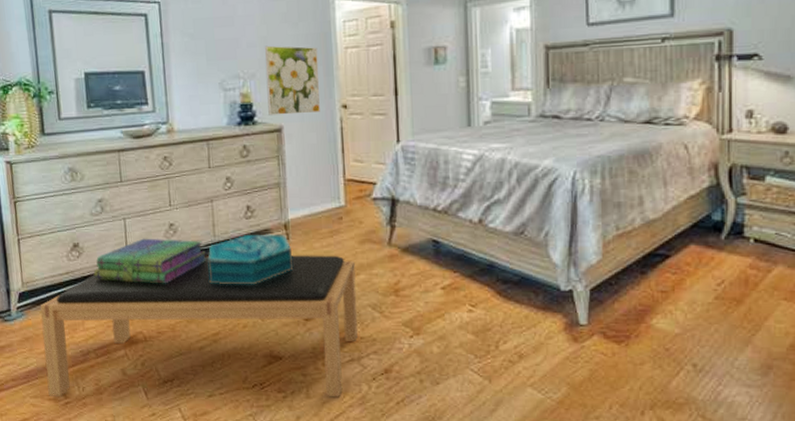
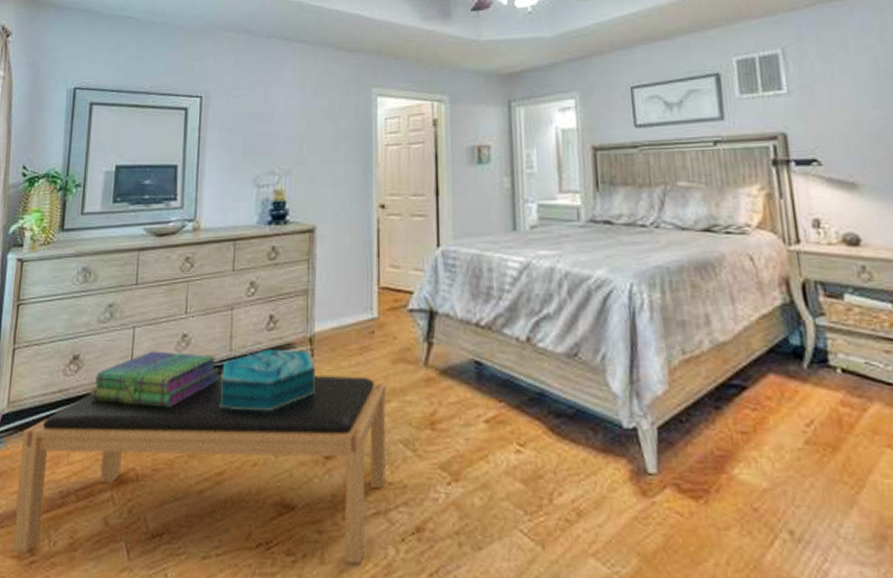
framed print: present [265,45,320,115] -> none [302,141,358,214]

